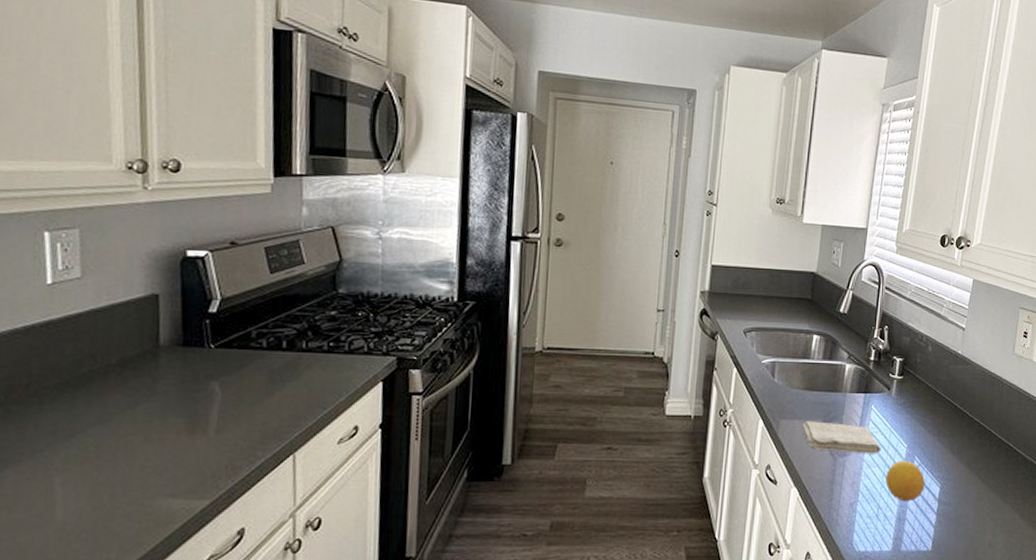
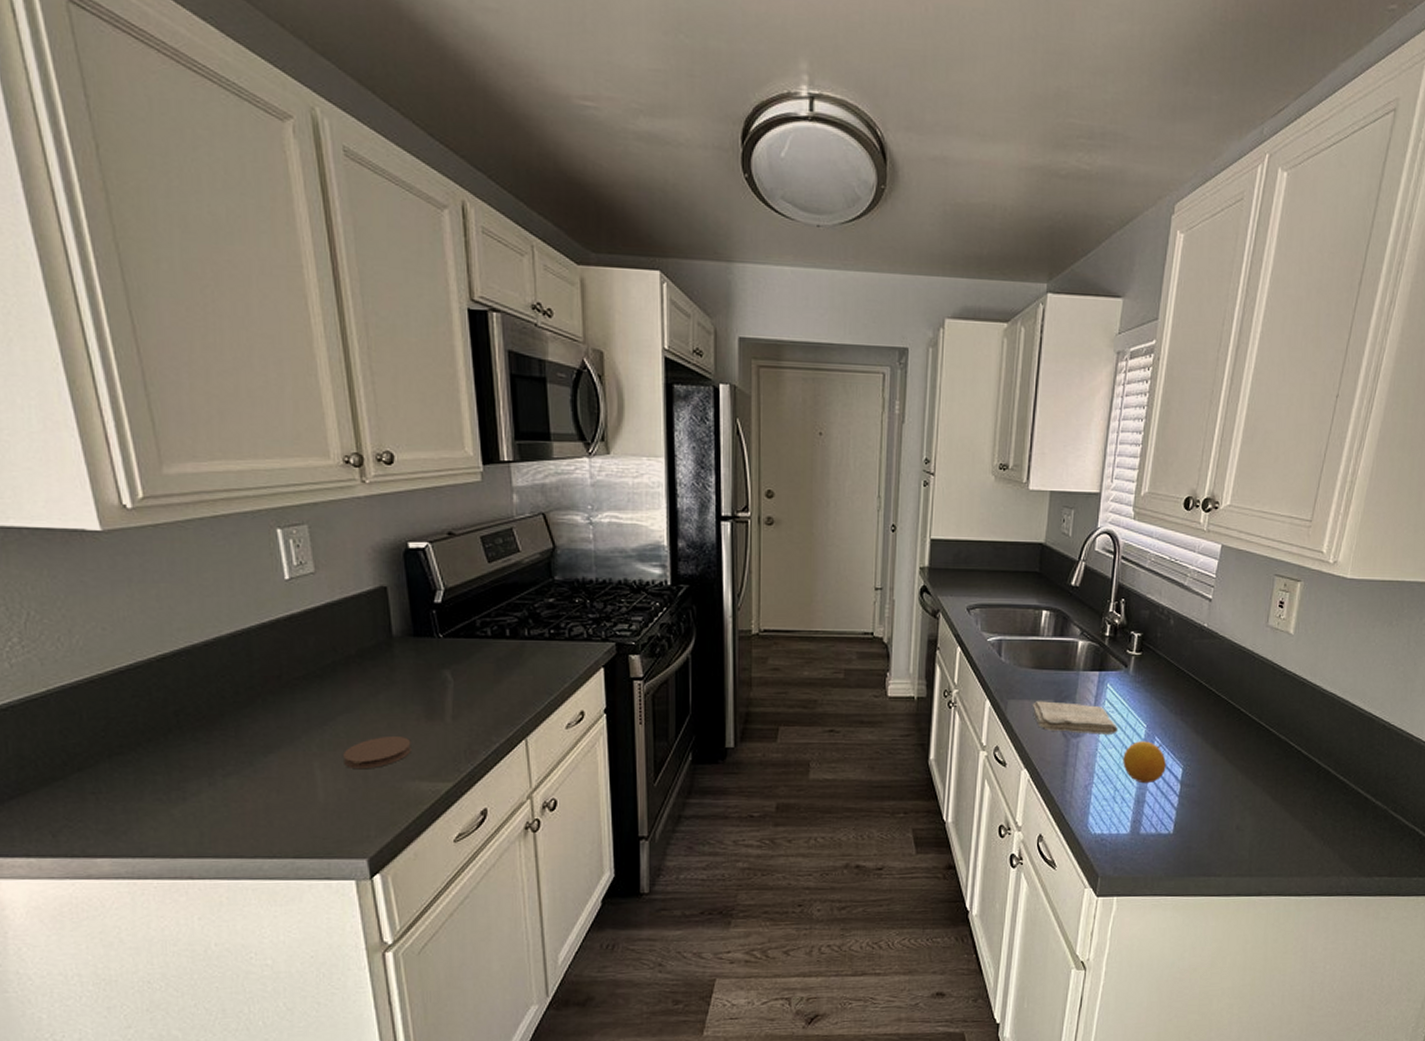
coaster: none [89,449,168,486] -> present [343,735,411,770]

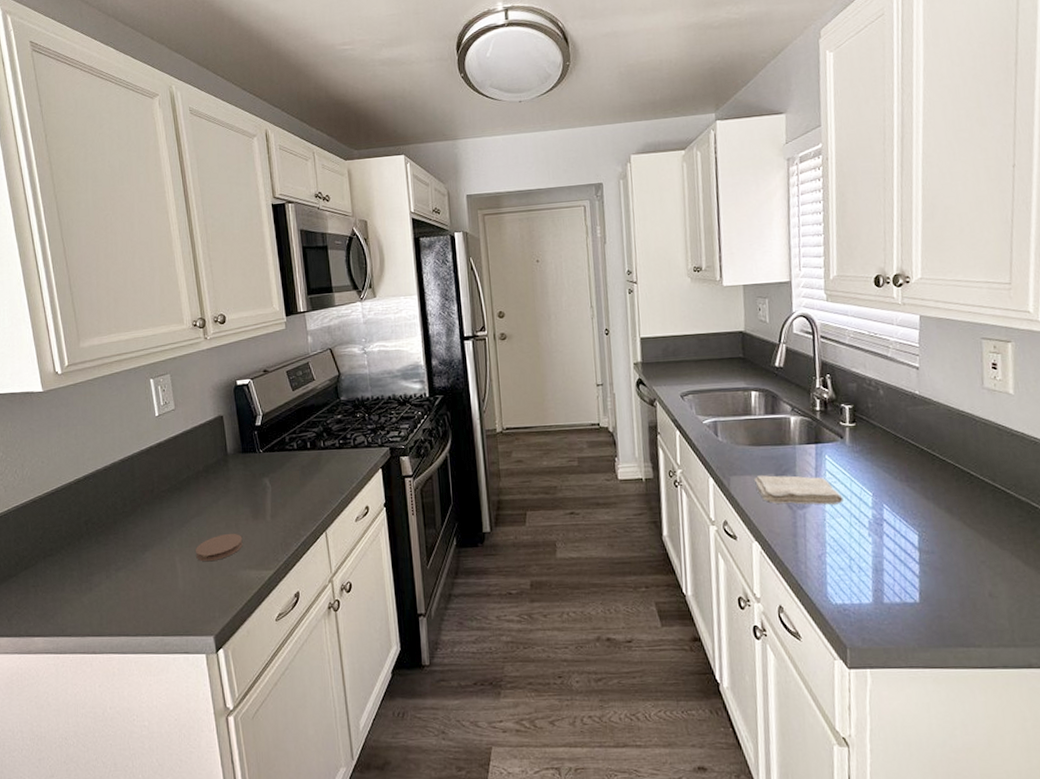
fruit: present [1123,741,1166,784] -> none [853,509,900,552]

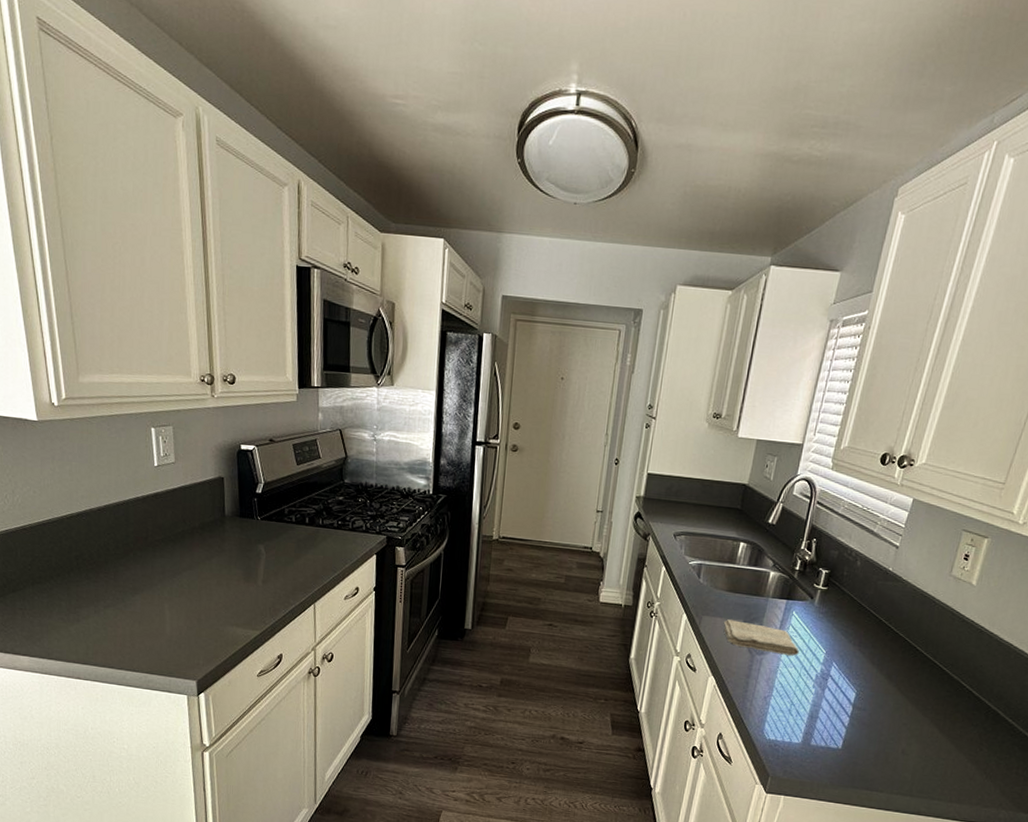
coaster: present [196,533,243,562] -> none [185,590,233,614]

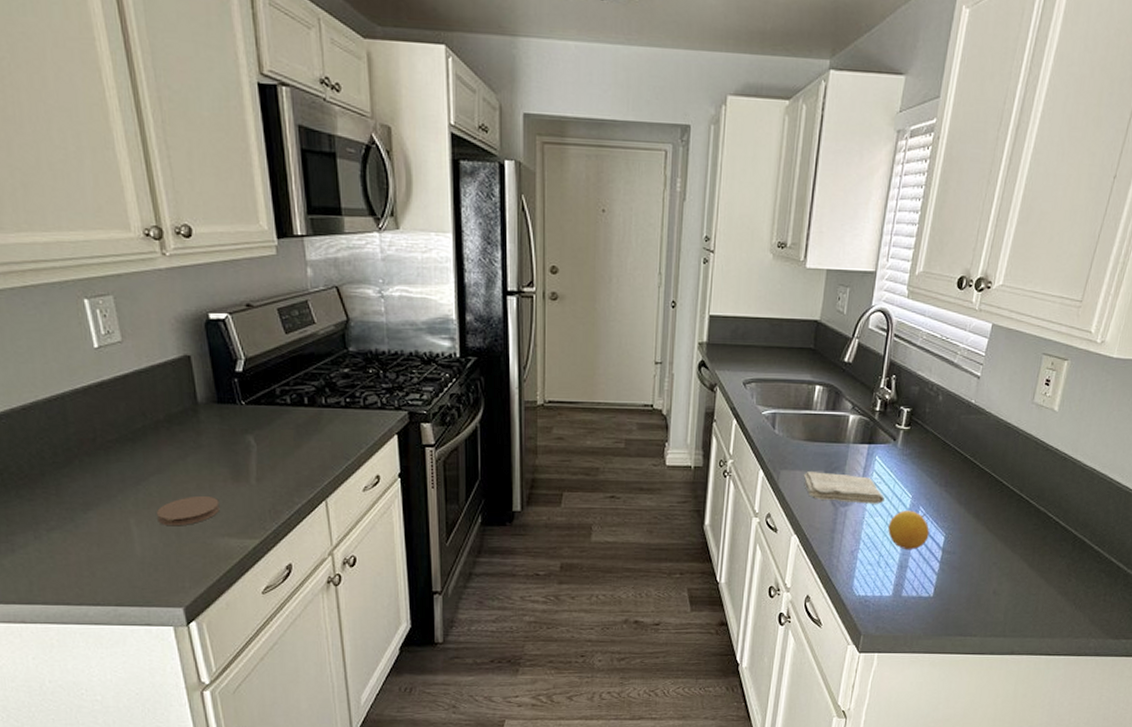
coaster: none [185,590,233,614] -> present [157,495,220,526]
fruit: none [800,664,841,703] -> present [888,511,929,550]

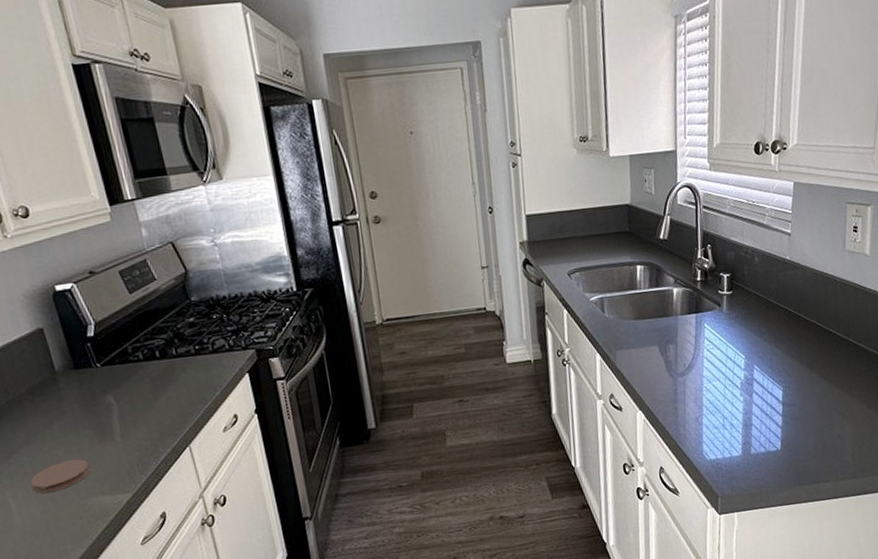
washcloth: present [803,472,885,504] -> none [638,345,719,374]
fruit: present [888,511,929,550] -> none [727,370,767,409]

